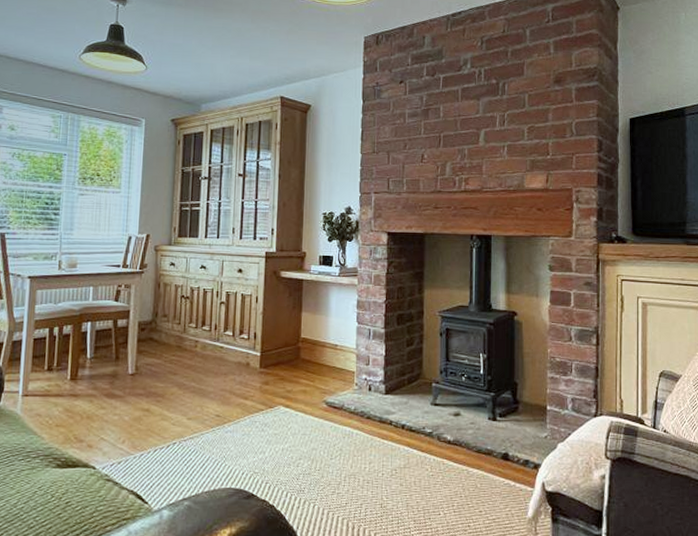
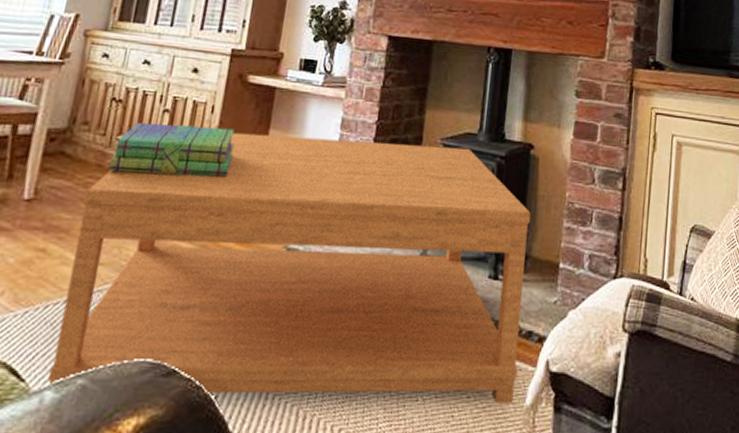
coffee table: none [163,316,519,516] -> present [47,132,531,404]
stack of books: none [185,313,277,351] -> present [107,123,235,177]

